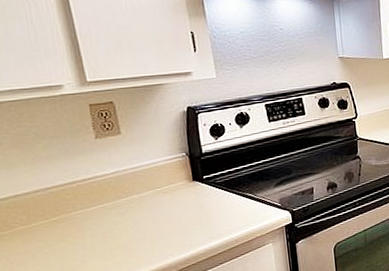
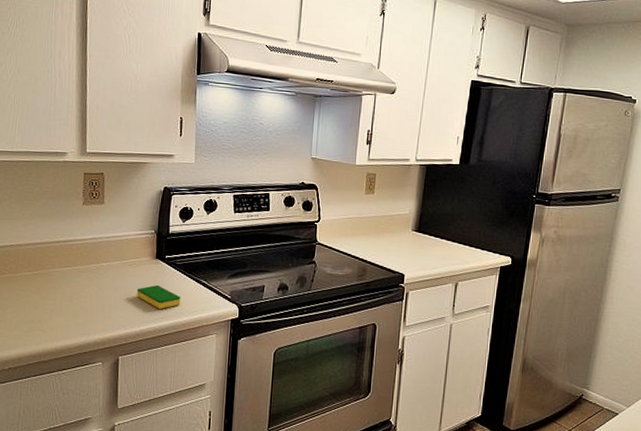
dish sponge: none [178,206,229,230] -> present [136,284,181,309]

